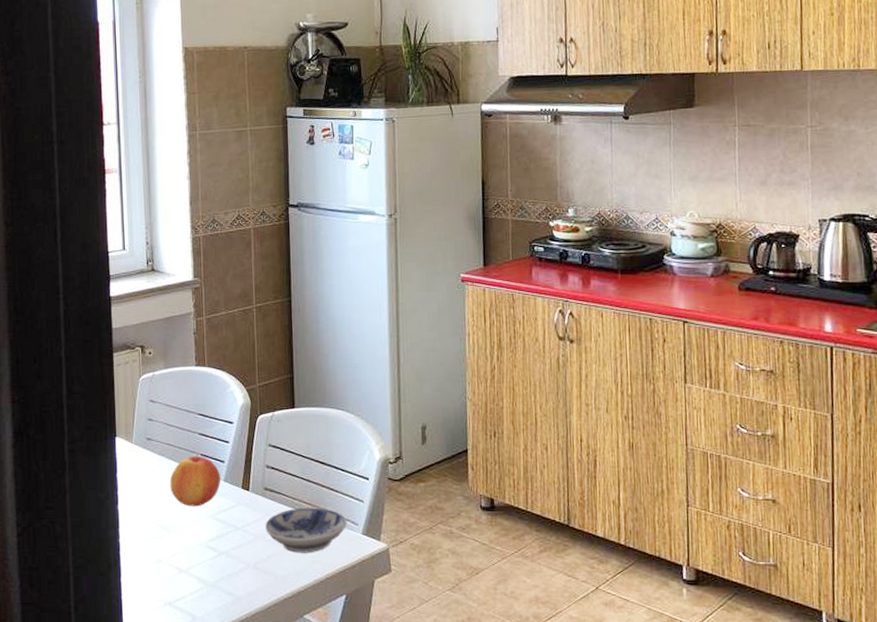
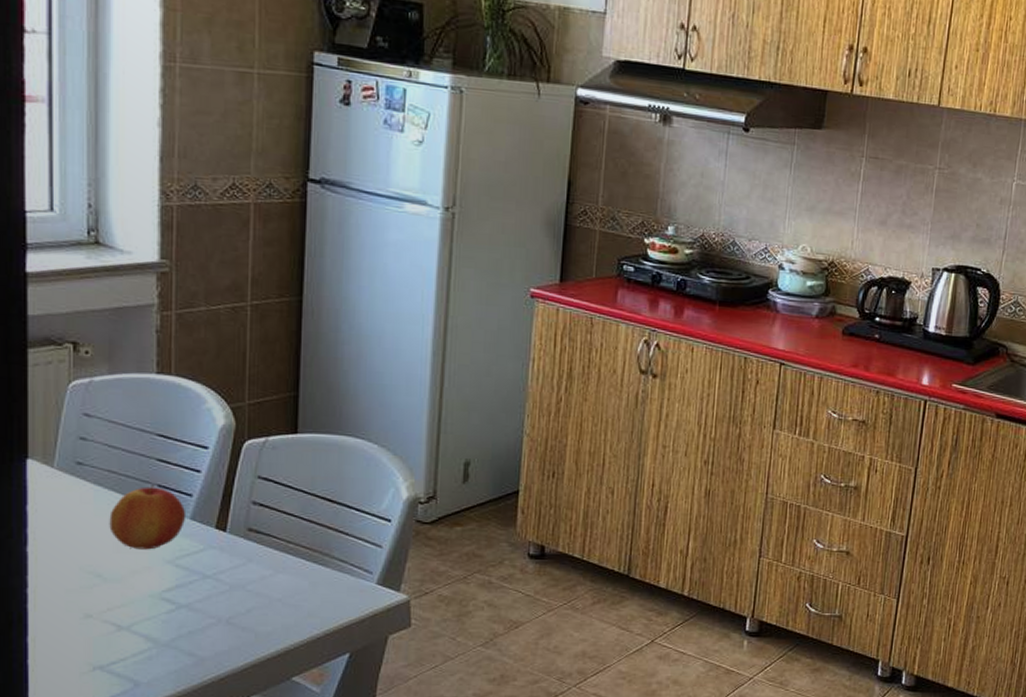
bowl: present [265,507,347,553] -> none [246,552,359,606]

